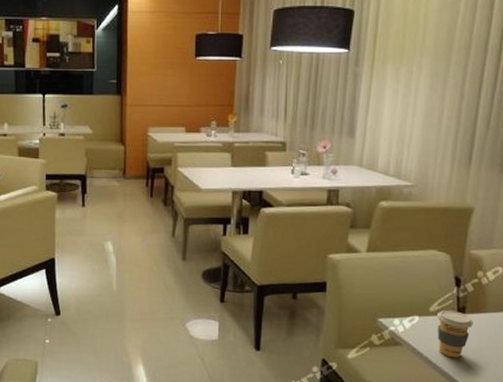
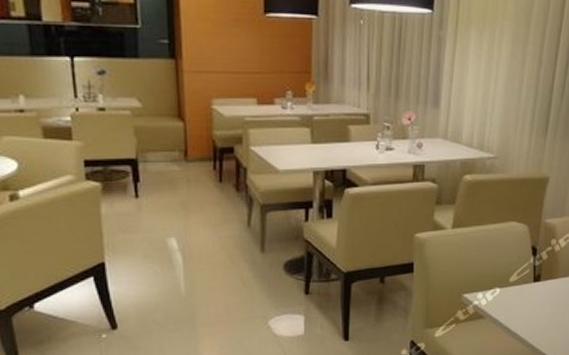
coffee cup: present [437,309,473,358] -> none [516,279,547,325]

